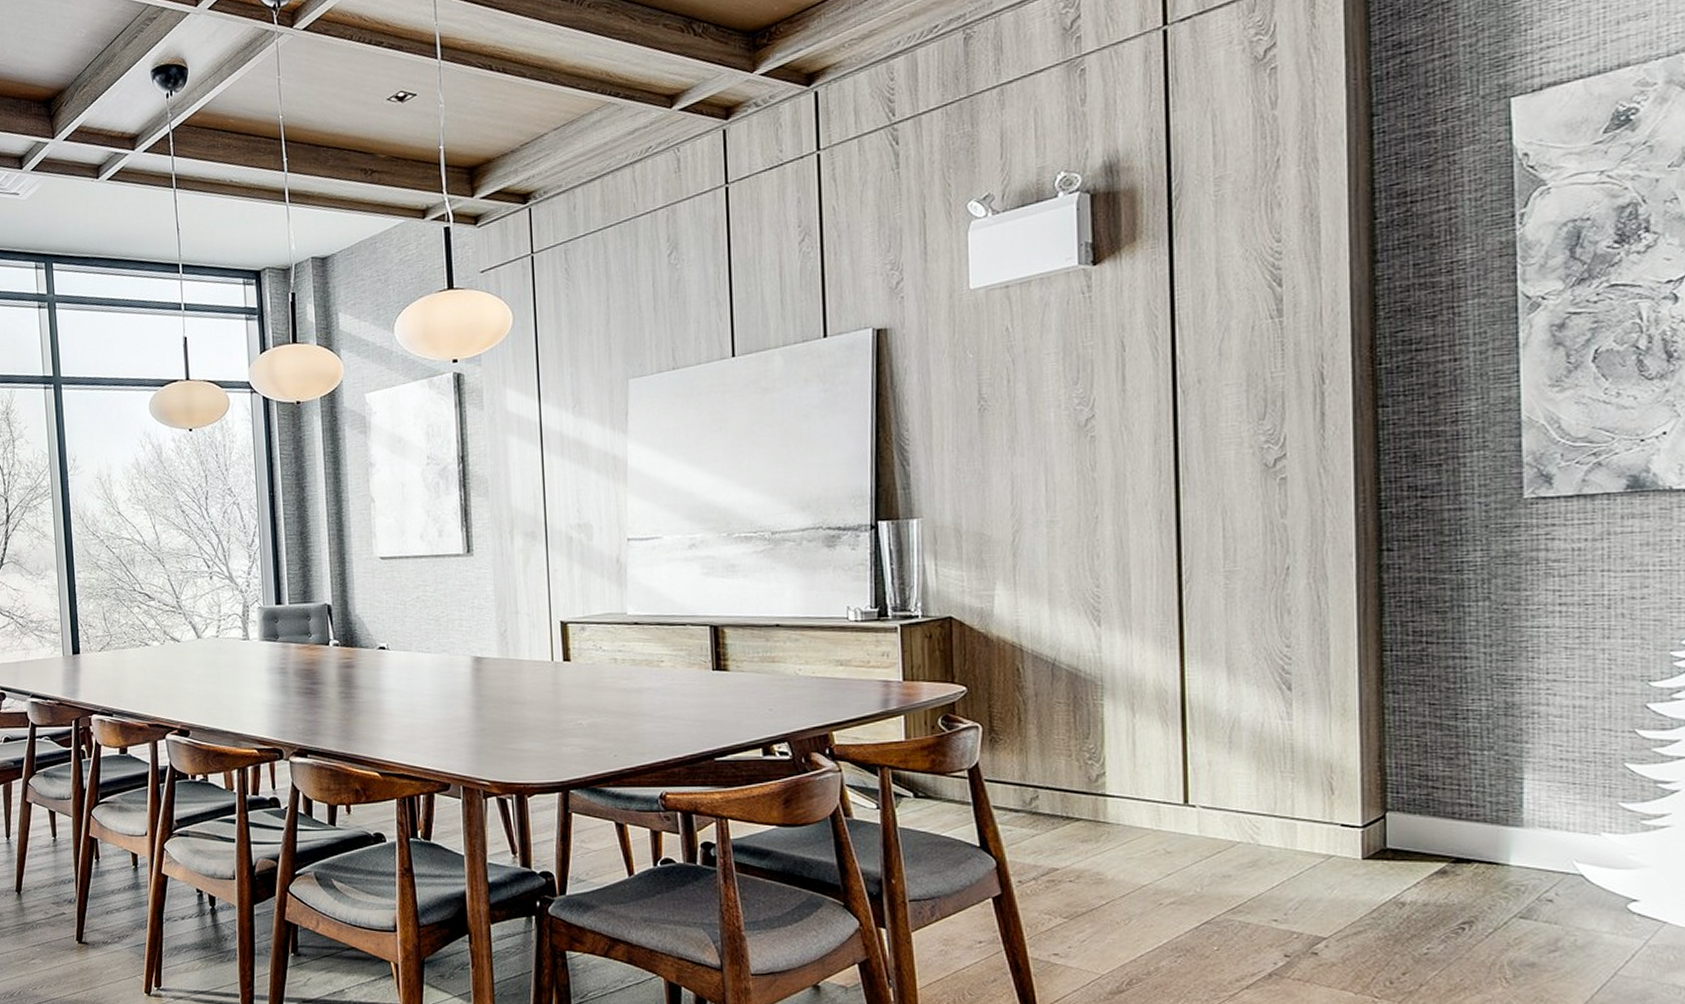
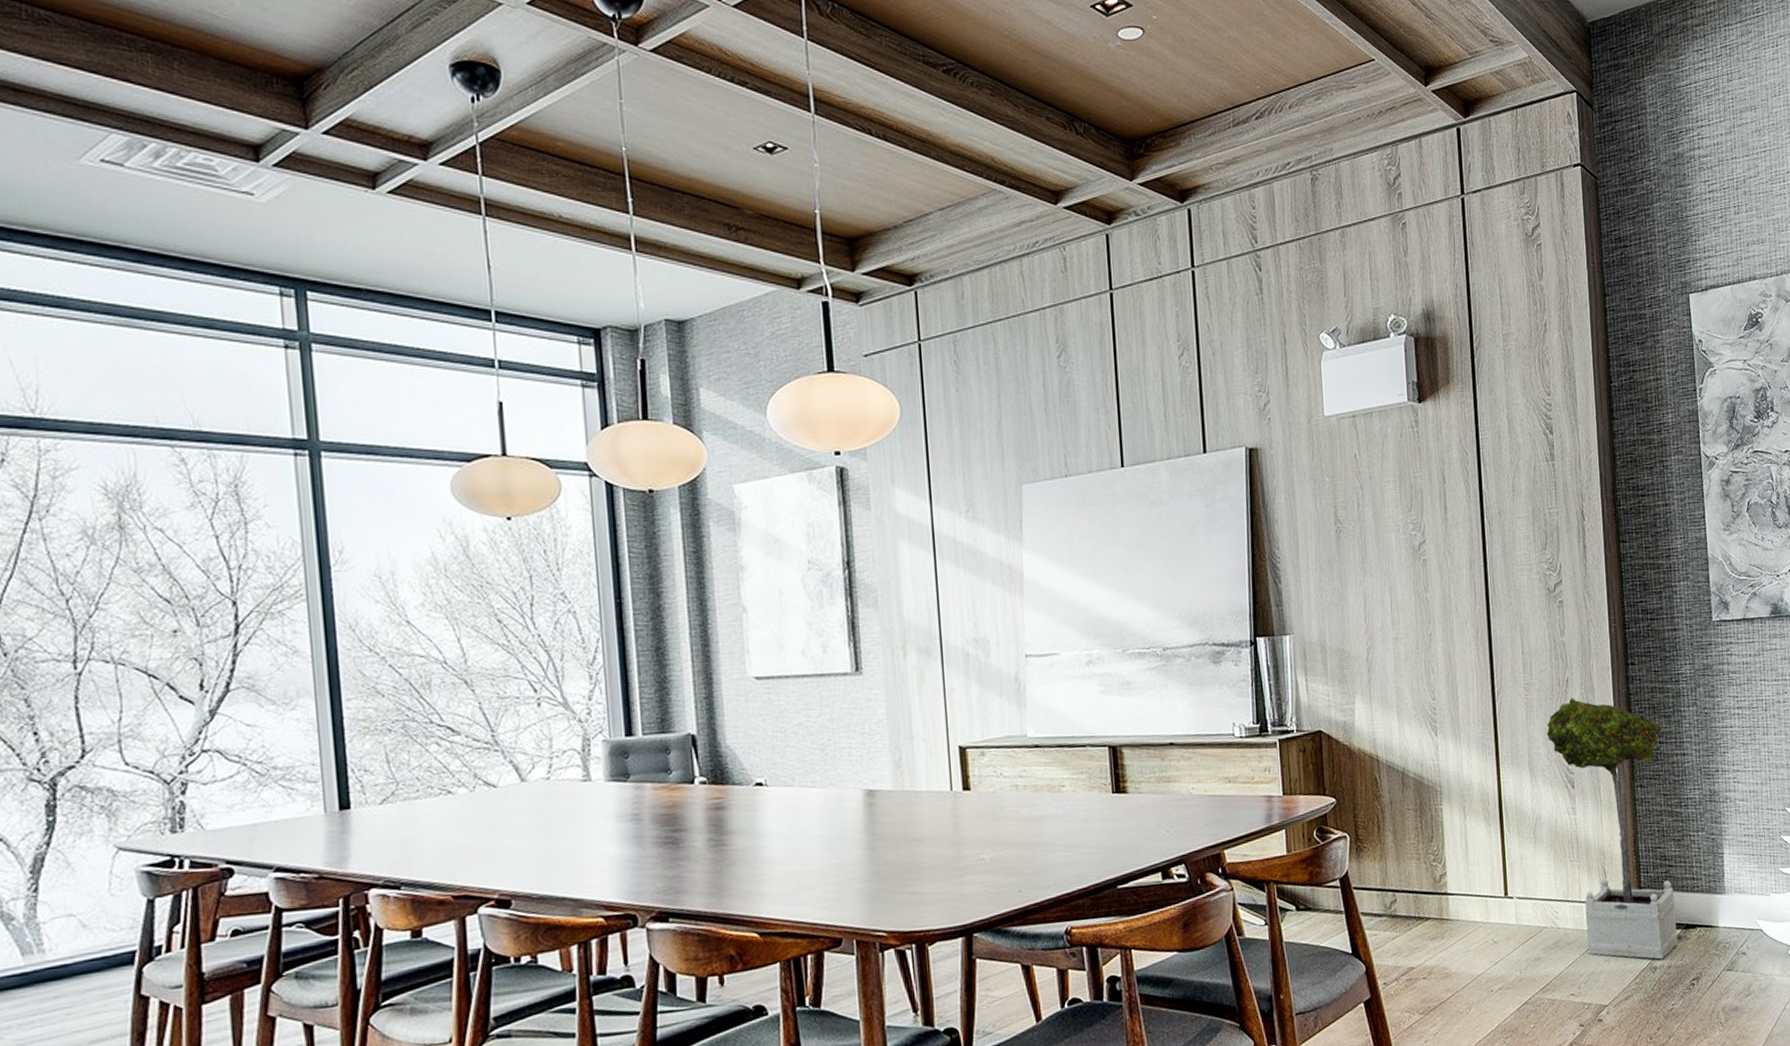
potted tree: none [1253,588,1441,895] -> present [1546,698,1678,960]

